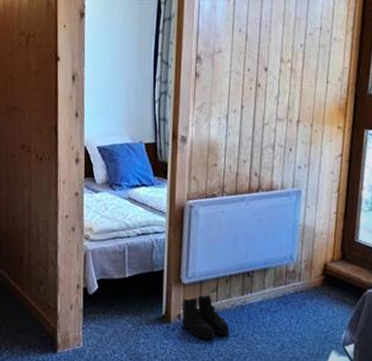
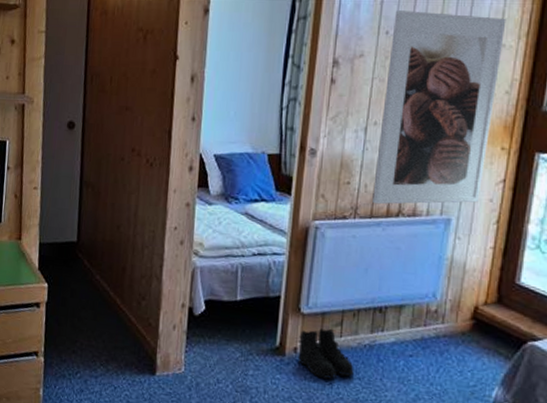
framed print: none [236,11,336,182] -> present [372,10,507,205]

